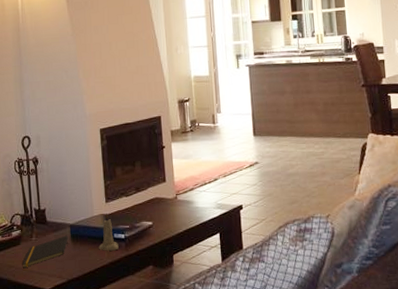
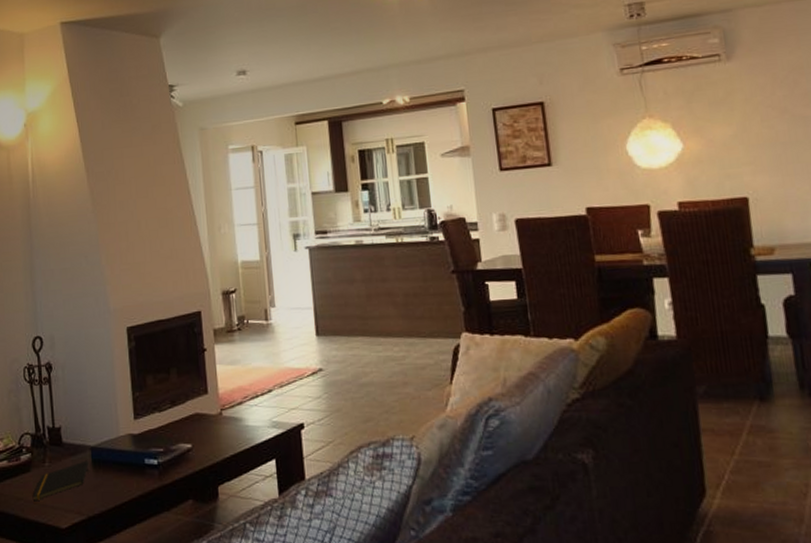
candle: present [99,213,119,251] -> none [126,432,151,481]

